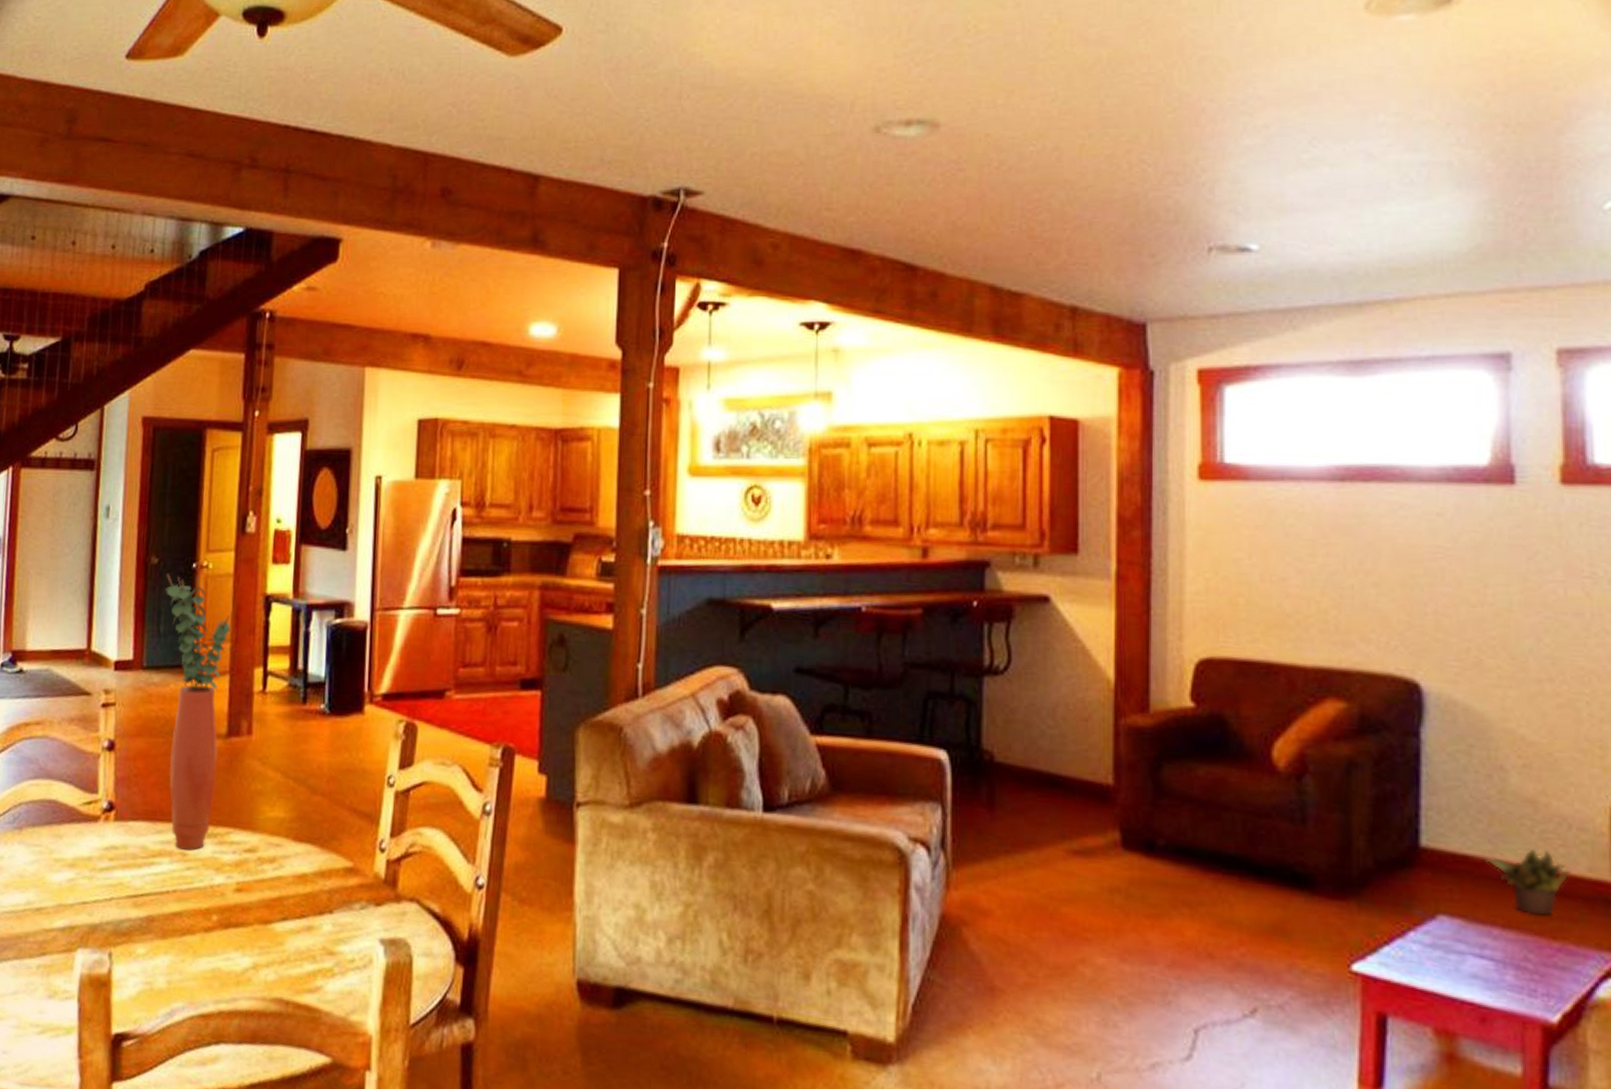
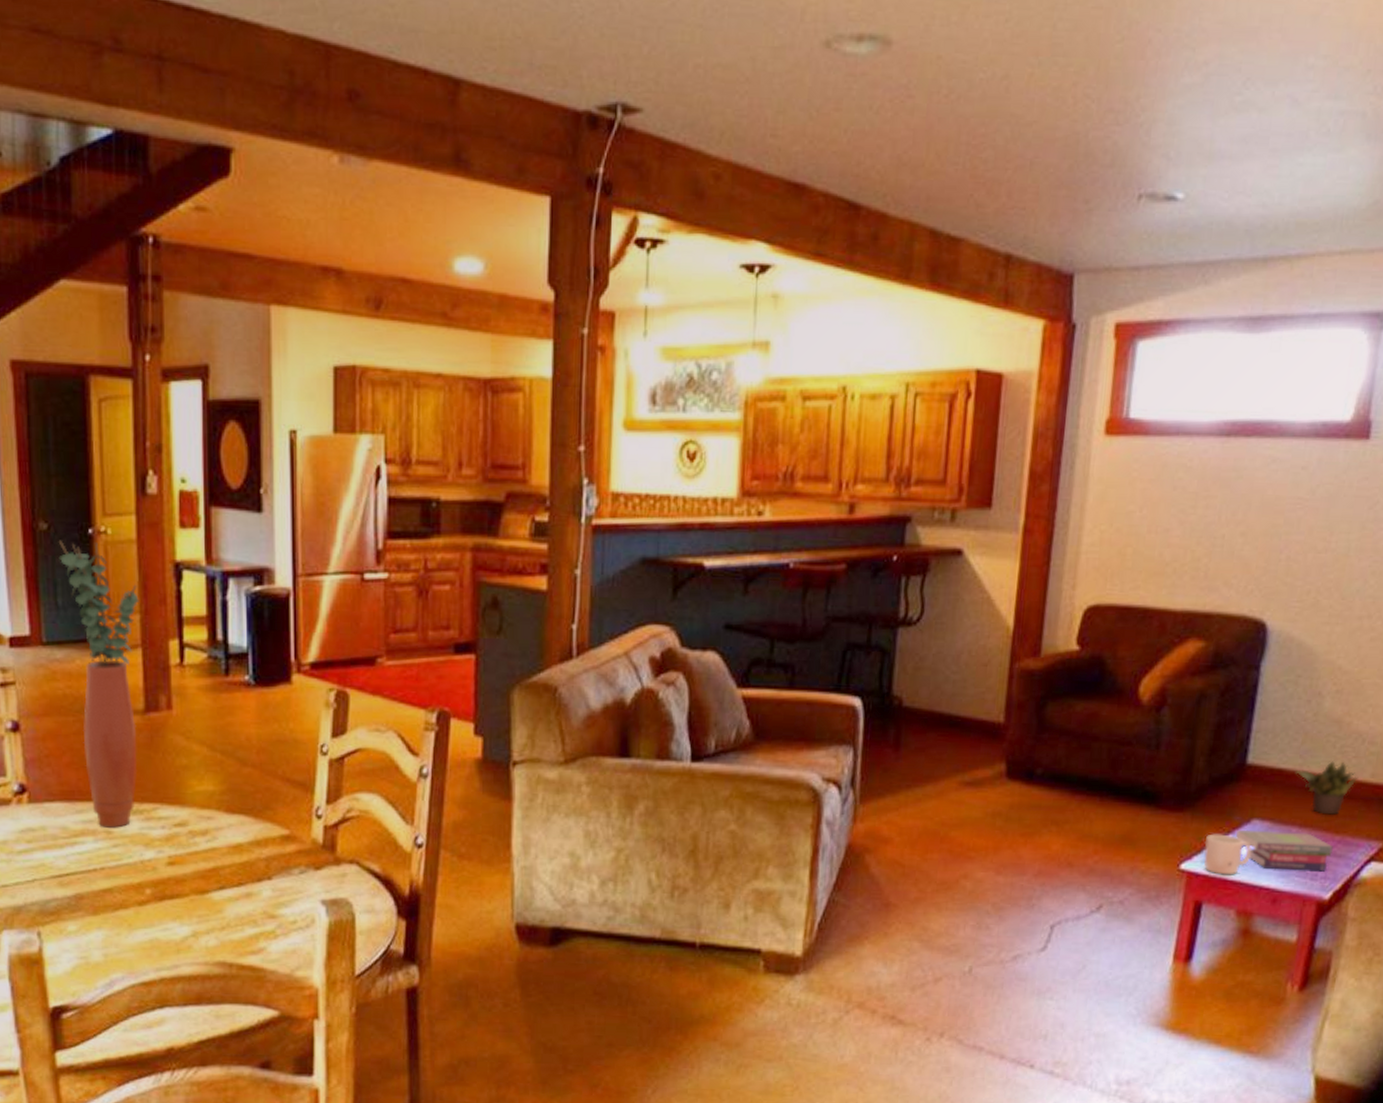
mug: none [1379,929,1442,983] -> present [1203,834,1251,875]
books: none [1420,927,1552,987] -> present [1236,830,1333,872]

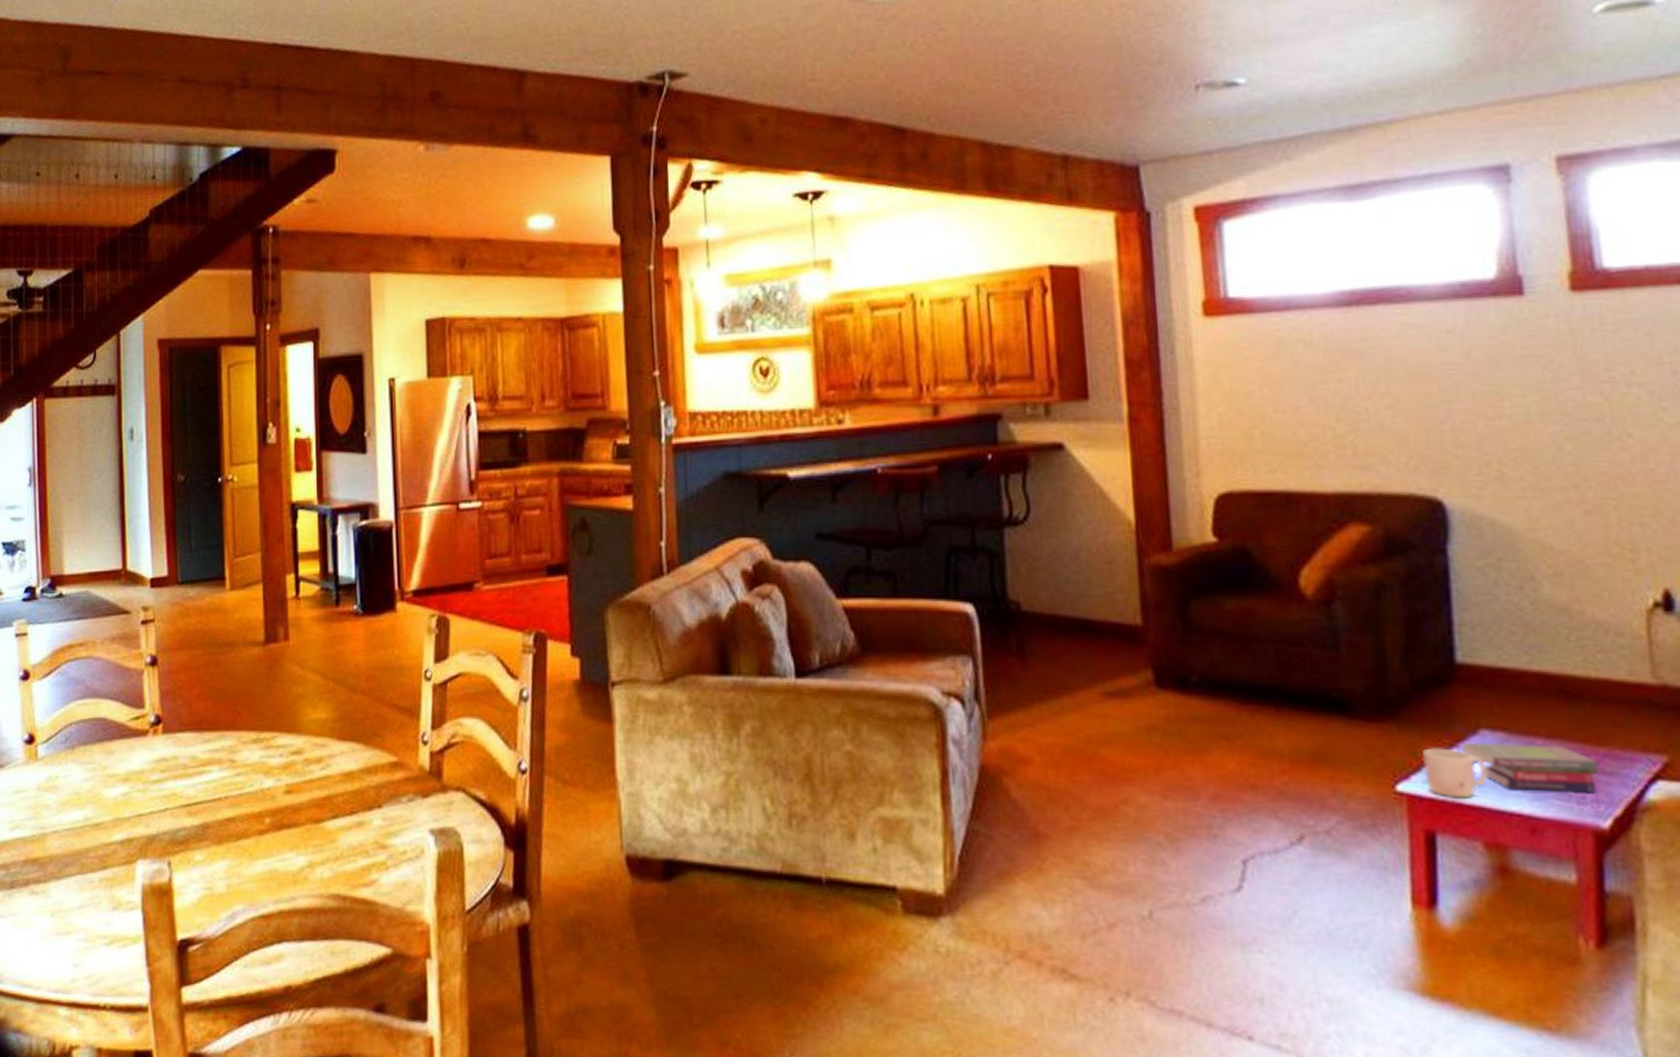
vase: present [58,540,139,828] -> none [193,489,260,757]
potted plant: present [1295,761,1359,815] -> none [1522,657,1612,722]

